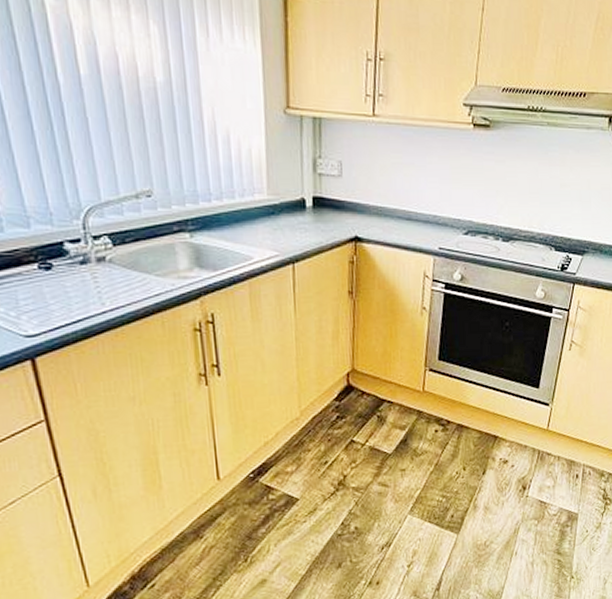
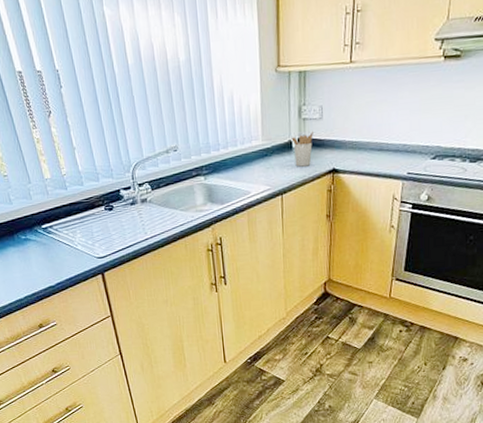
utensil holder: none [304,191,331,231] -> present [291,132,313,167]

